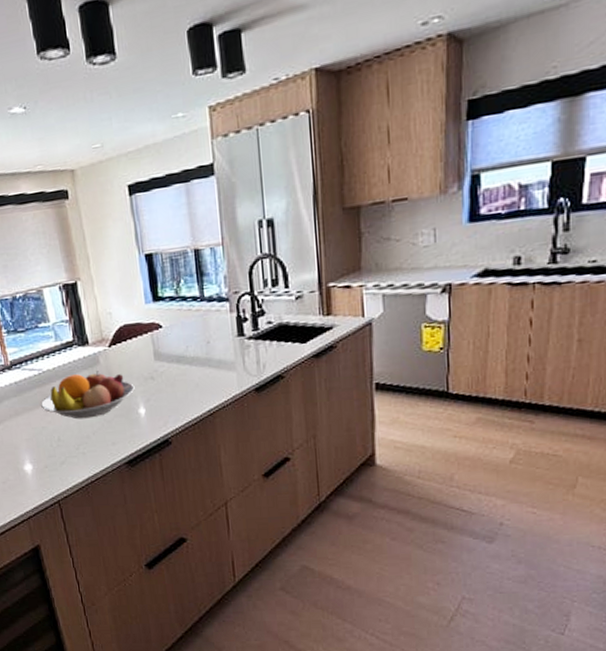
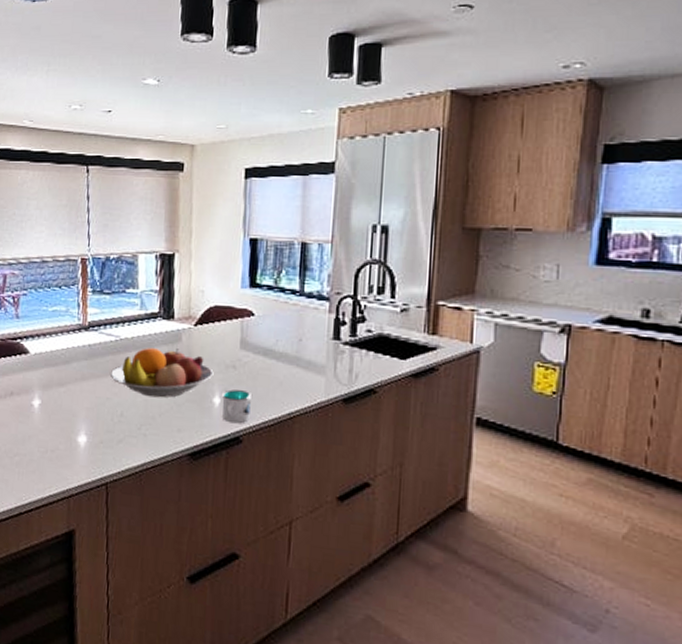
mug: none [146,397,175,429] -> present [222,389,251,424]

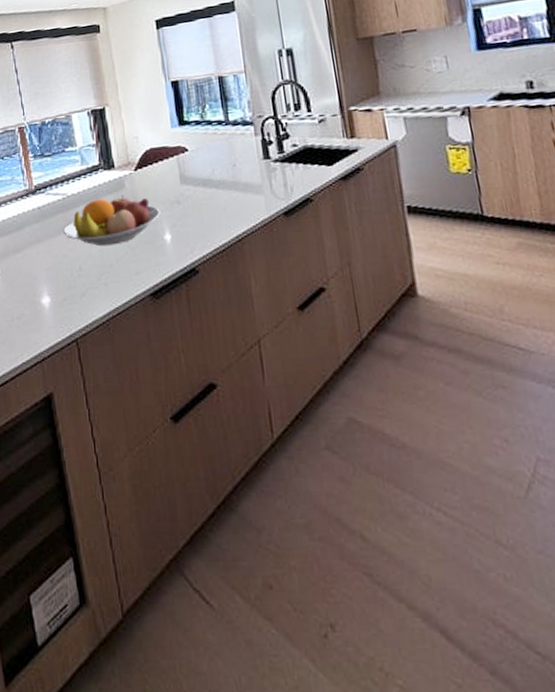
mug: present [222,389,251,424] -> none [172,222,202,257]

